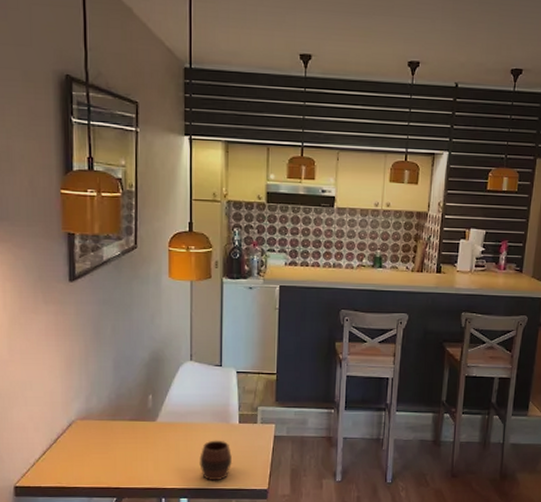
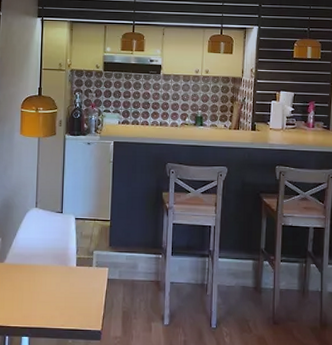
cup: present [199,440,233,481] -> none [40,281,70,321]

